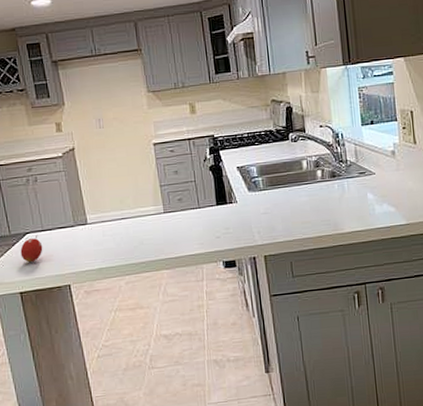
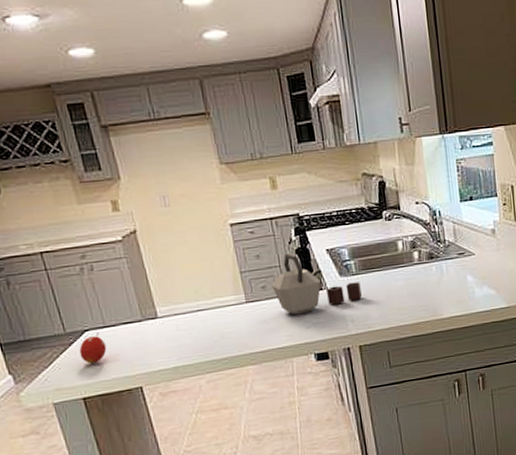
kettle: none [187,170,268,226] -> present [272,253,362,315]

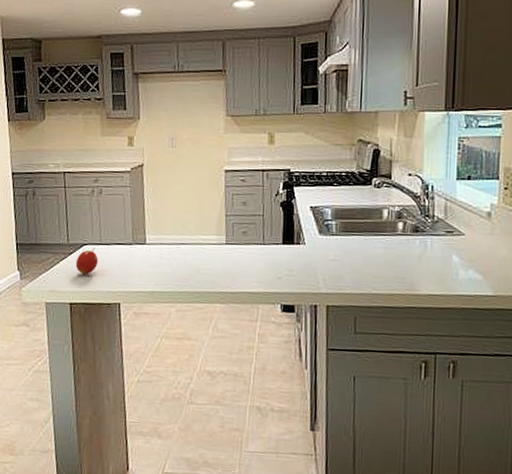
kettle: present [272,253,362,315] -> none [252,204,338,265]

